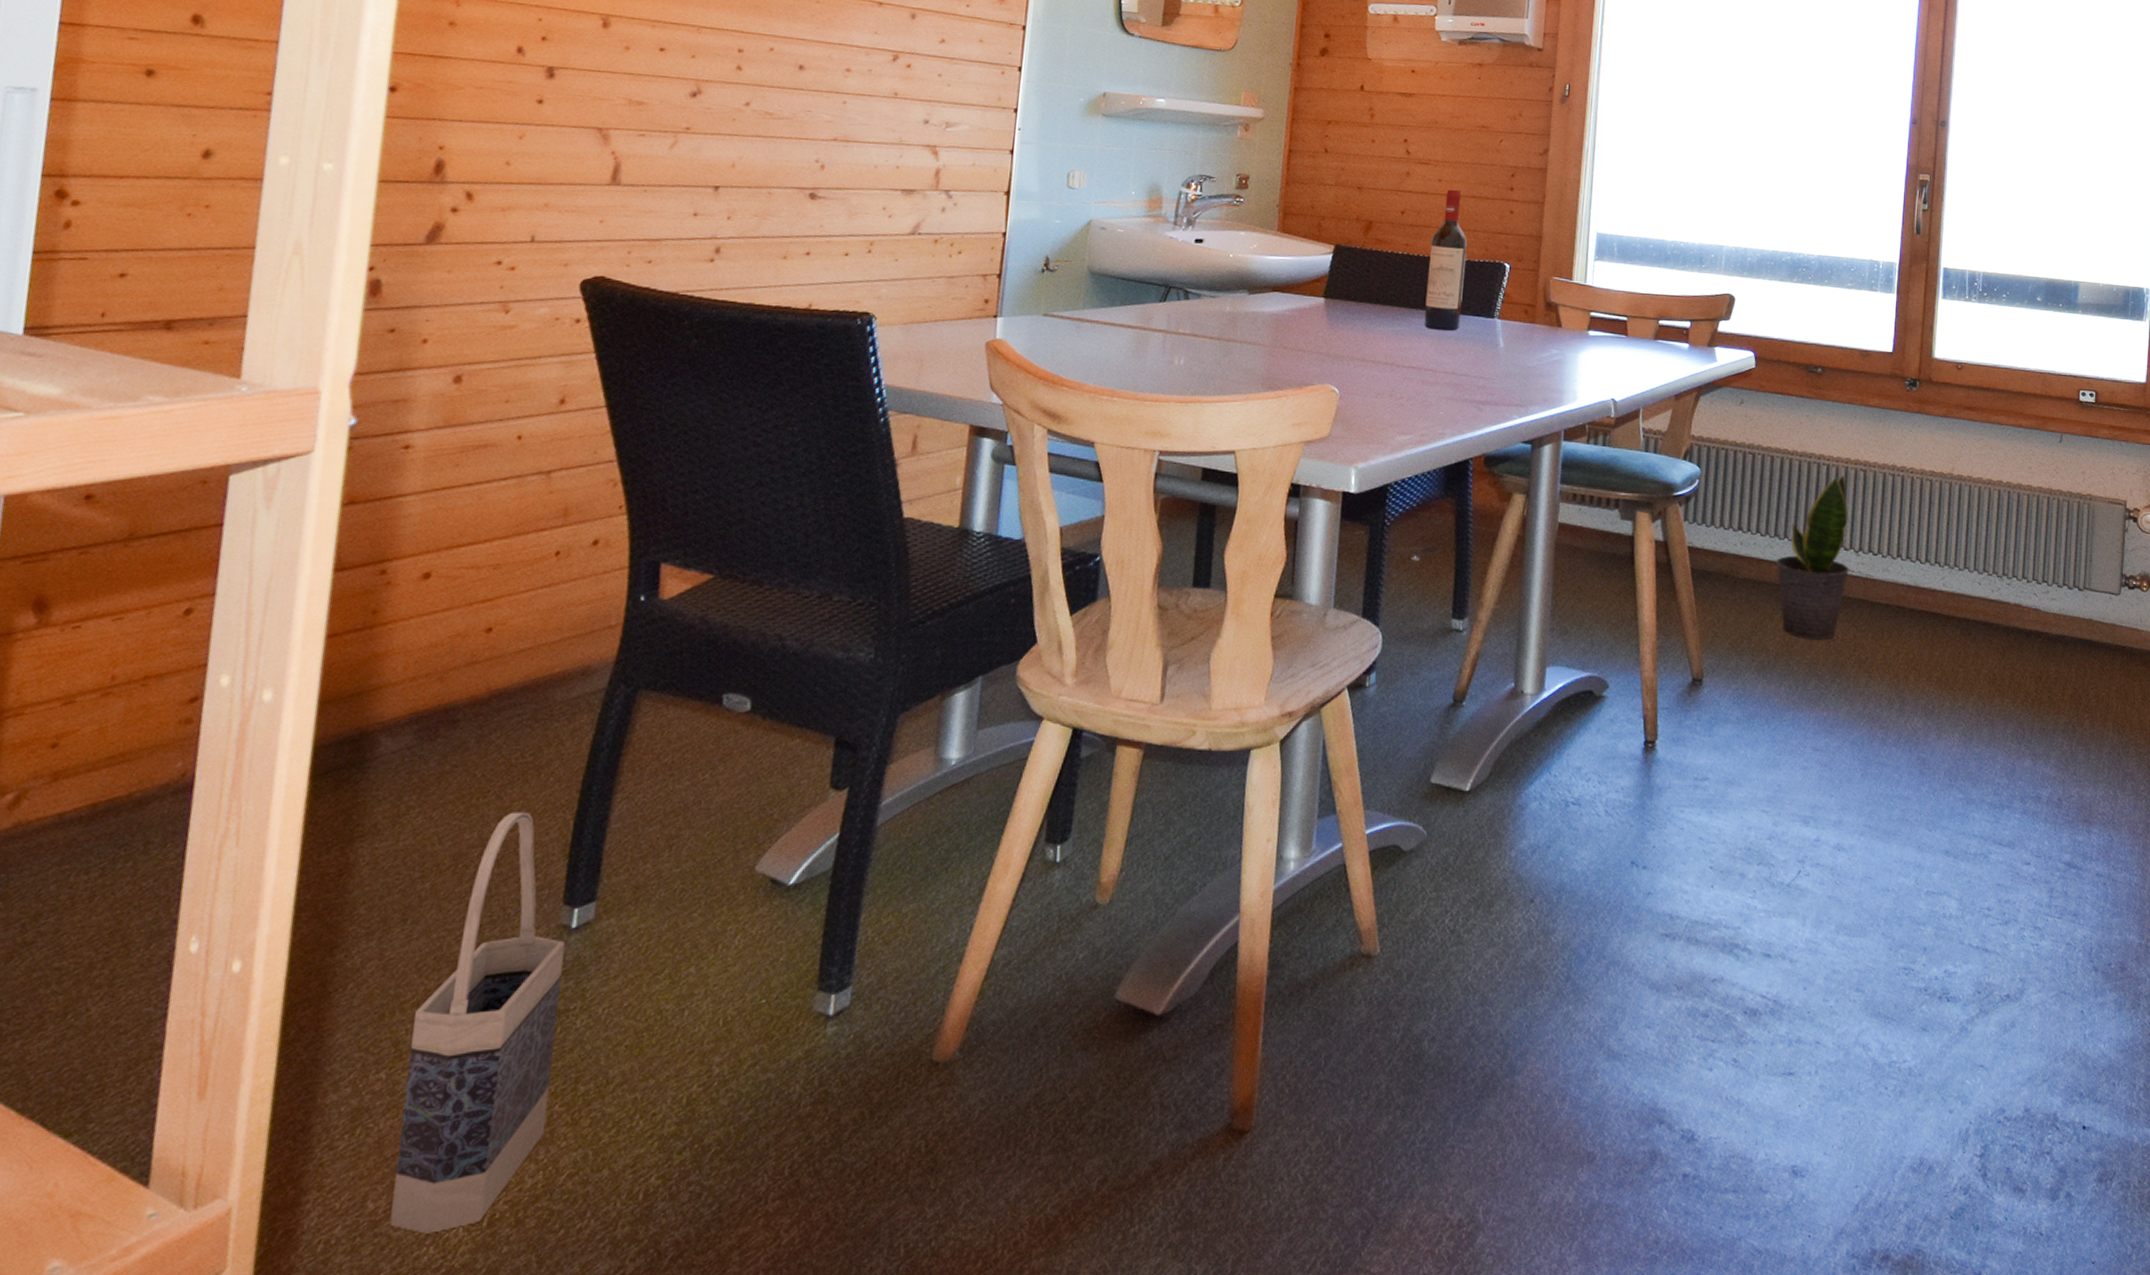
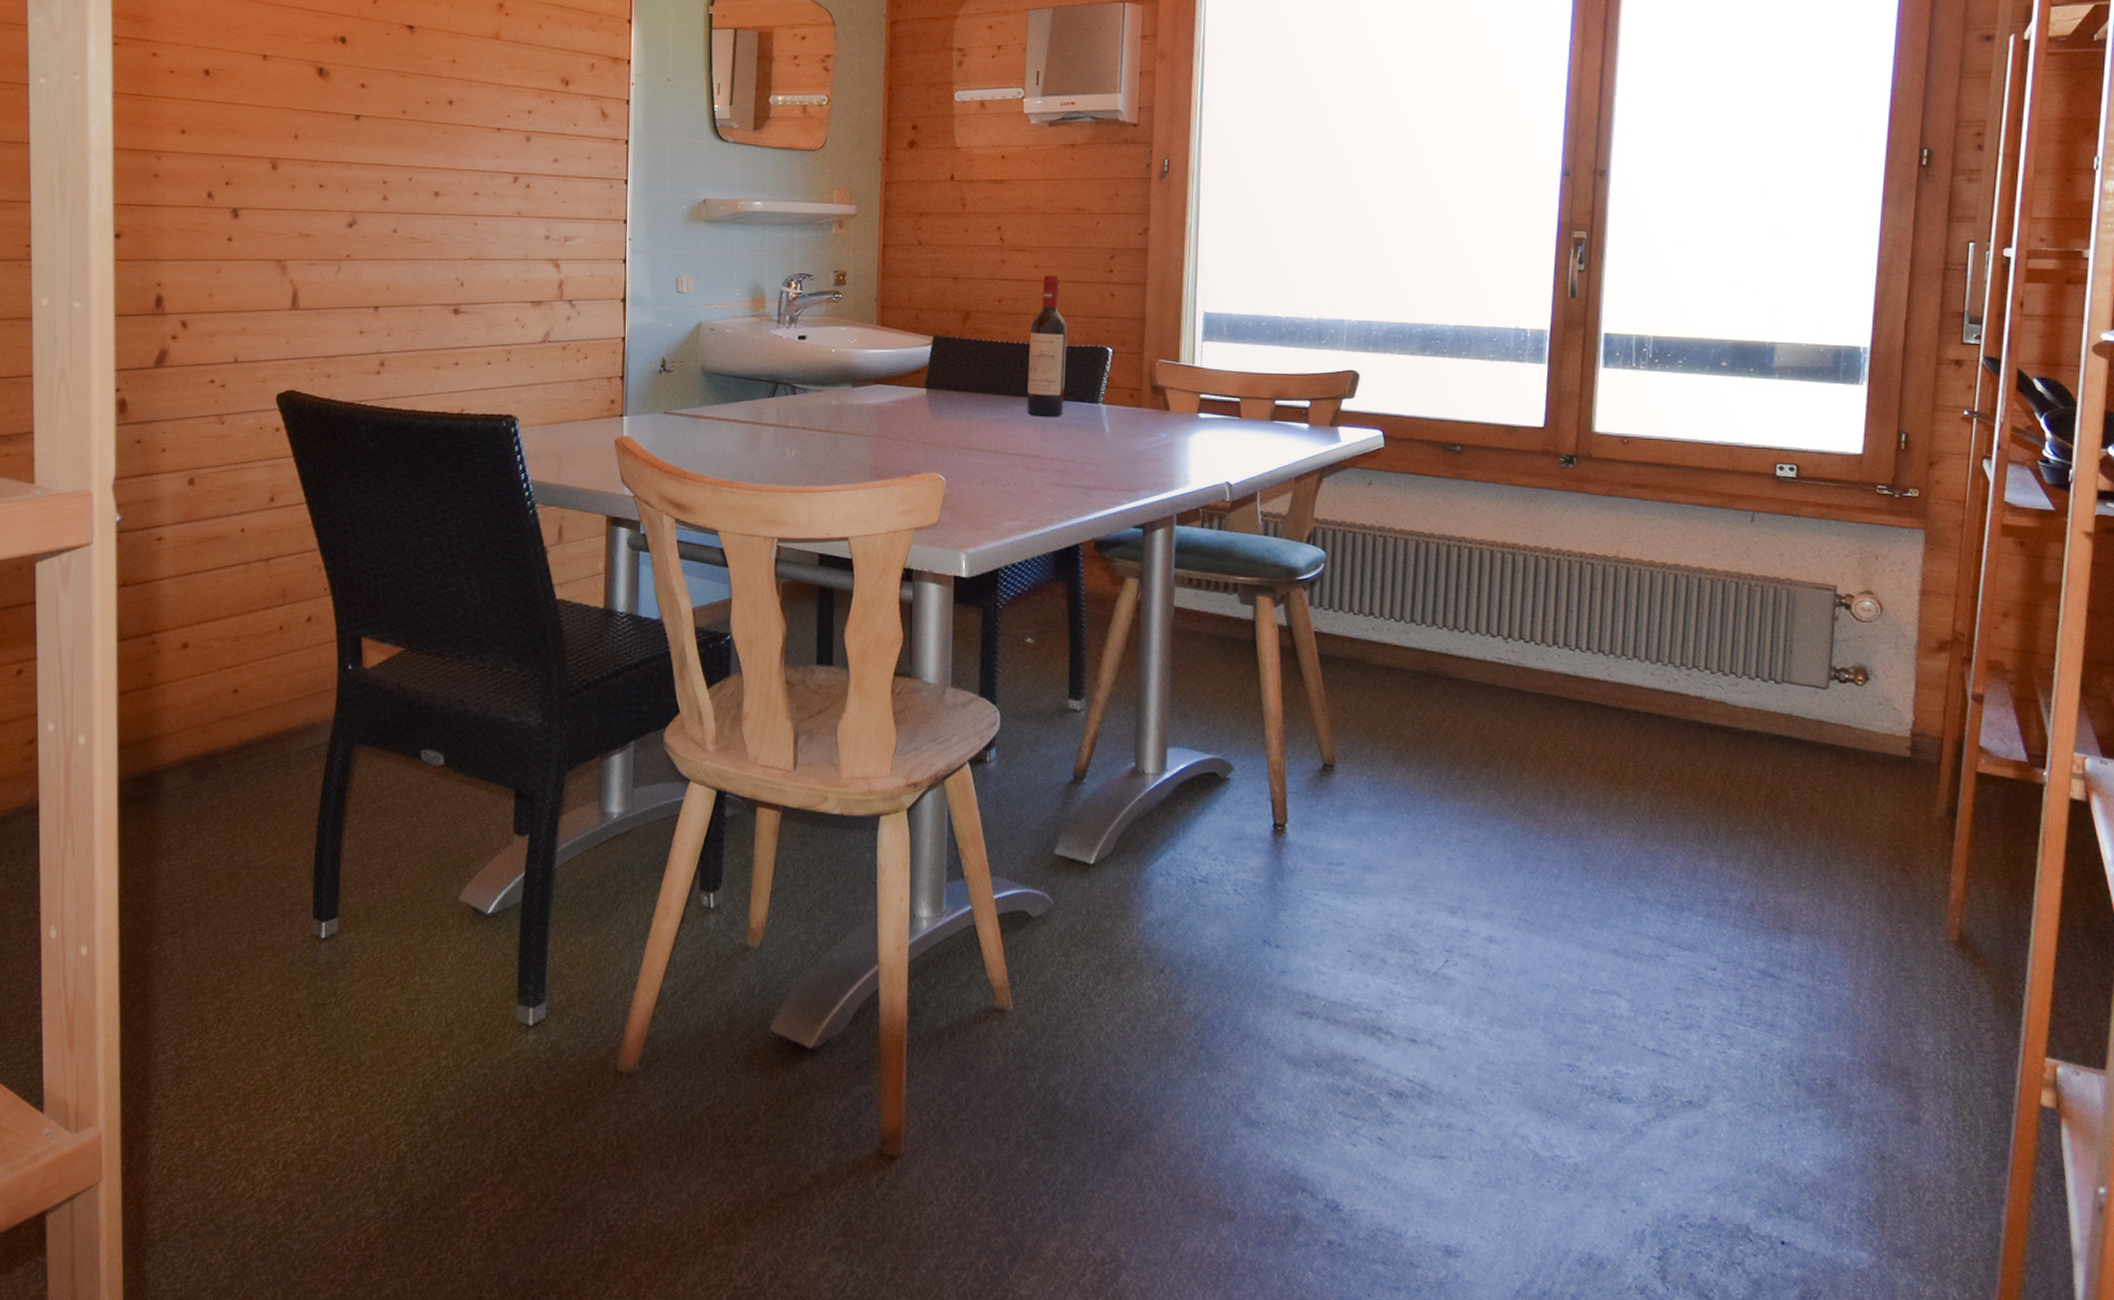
bag: present [389,812,565,1234] -> none [212,841,318,1170]
potted plant: present [1776,474,1850,640] -> none [1413,557,1498,729]

